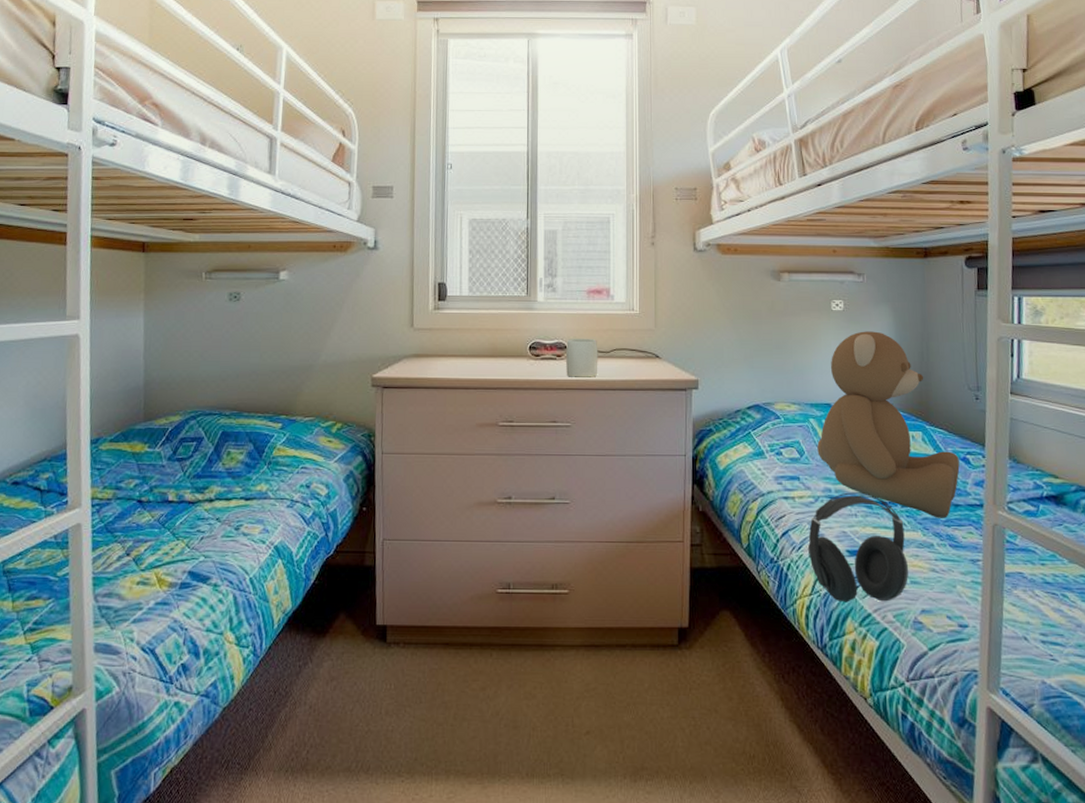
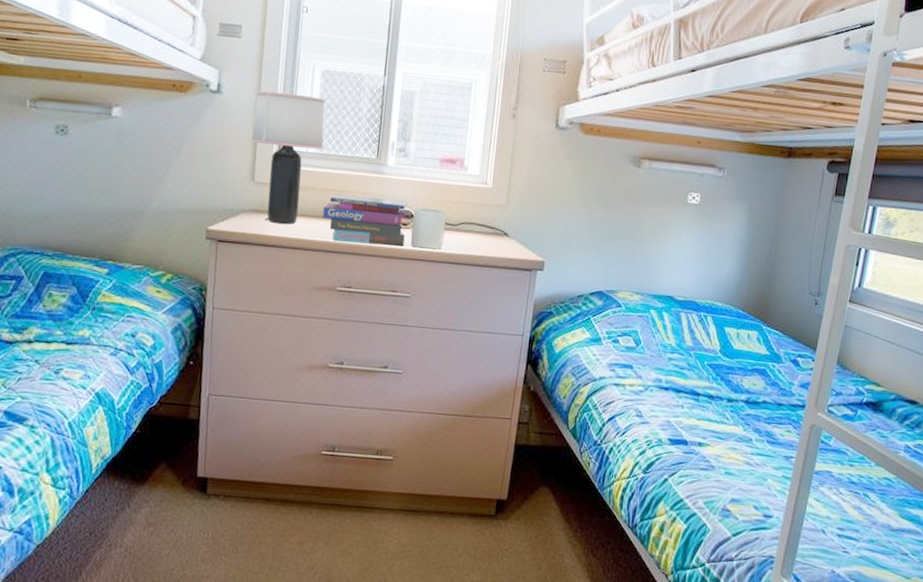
table lamp: none [407,243,477,367] -> present [250,91,326,225]
books: none [480,333,560,379] -> present [322,194,408,247]
headphones: present [808,492,909,603] -> none [631,384,727,489]
teddy bear: present [817,331,960,518] -> none [653,226,790,416]

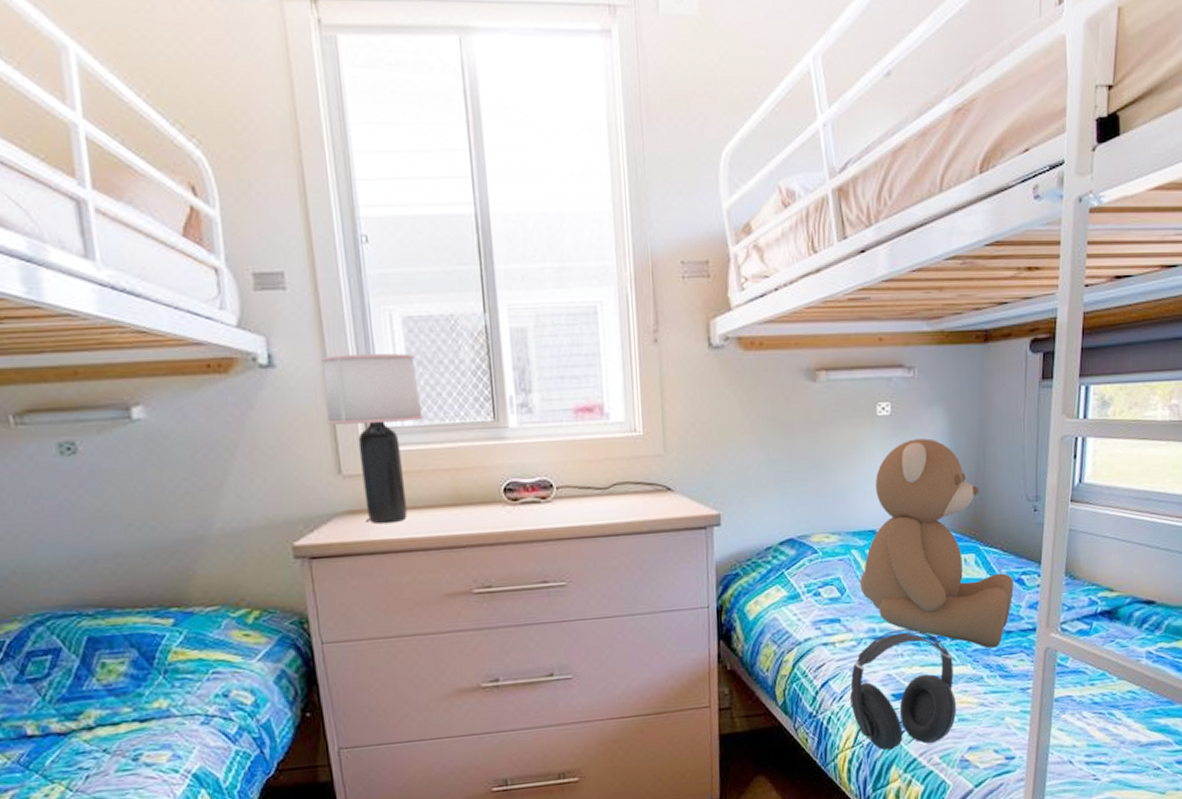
books: present [322,194,408,247] -> none [438,469,547,534]
mug: present [410,207,446,250] -> none [551,472,596,524]
headphones: none [631,384,727,489] -> present [850,629,957,751]
teddy bear: none [653,226,790,416] -> present [860,438,1014,649]

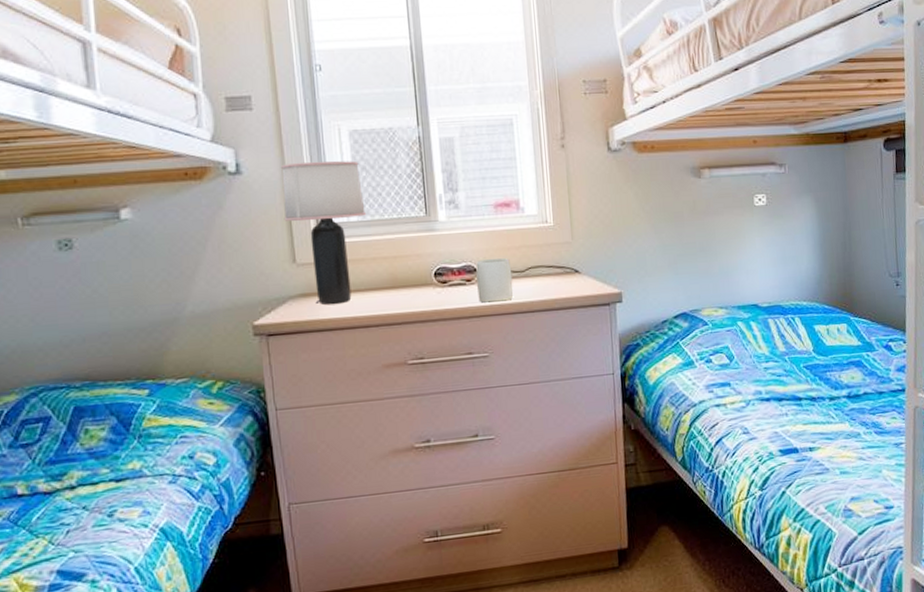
mug: none [551,472,596,524] -> present [475,258,513,303]
headphones: present [850,629,957,751] -> none [742,391,839,501]
teddy bear: present [860,438,1014,649] -> none [746,224,883,408]

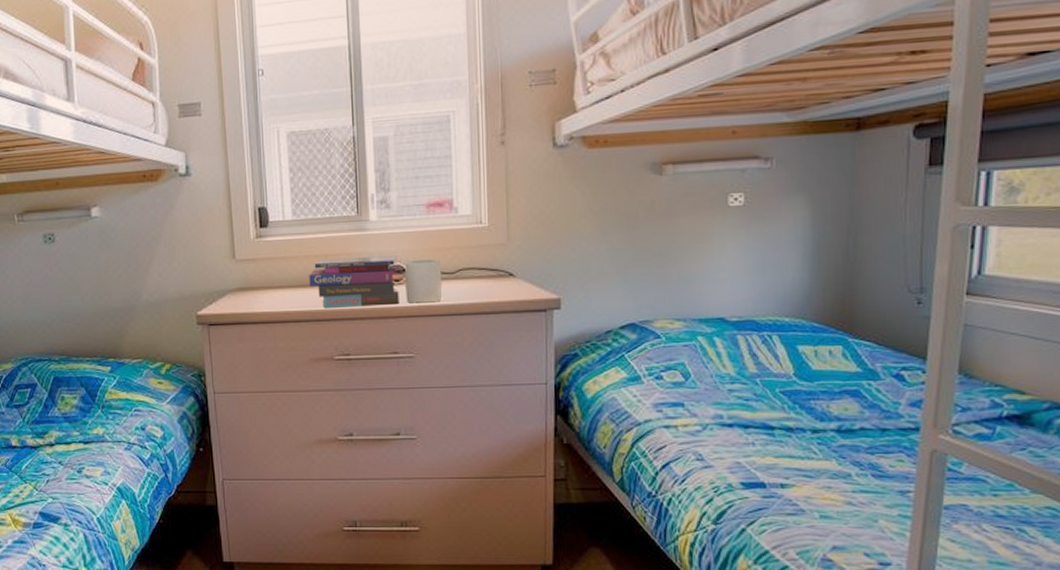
table lamp: present [281,160,367,306] -> none [225,161,301,300]
books: none [378,256,472,313] -> present [309,256,399,309]

